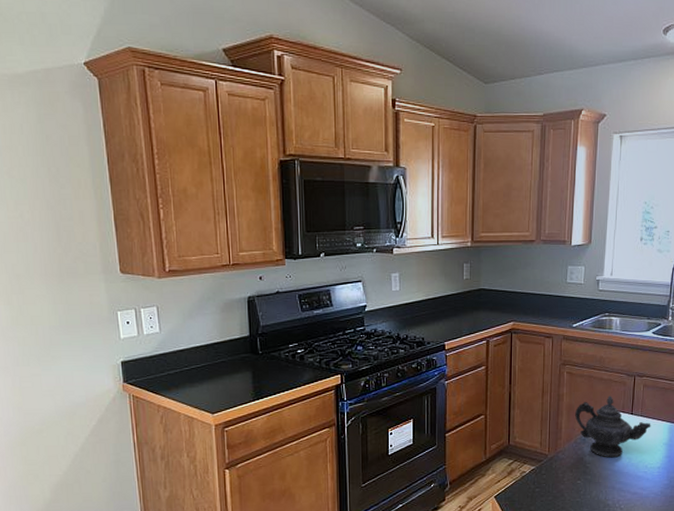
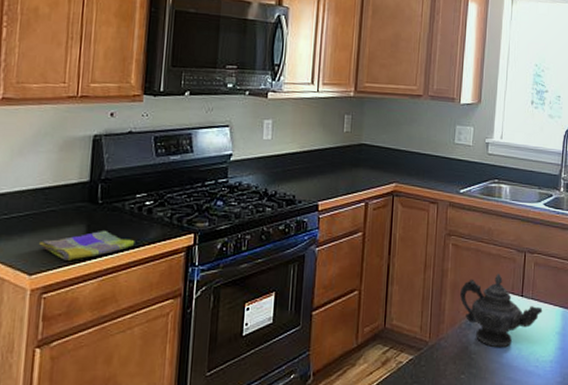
dish towel: none [216,376,293,401] -> present [39,231,135,261]

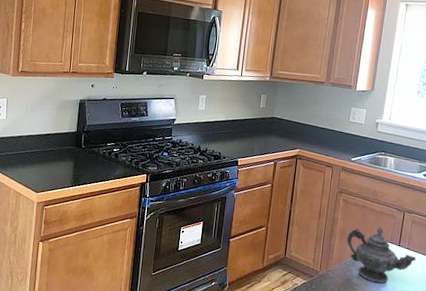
dish towel: present [39,231,135,261] -> none [43,167,106,185]

